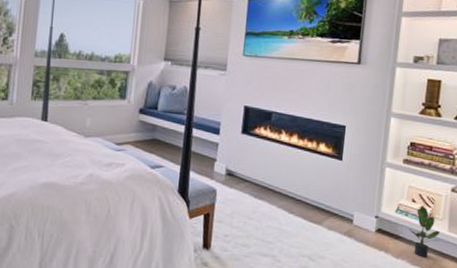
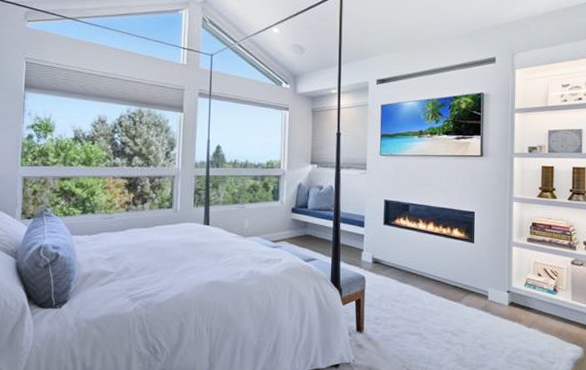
potted plant: present [409,204,440,258] -> none [537,278,565,326]

